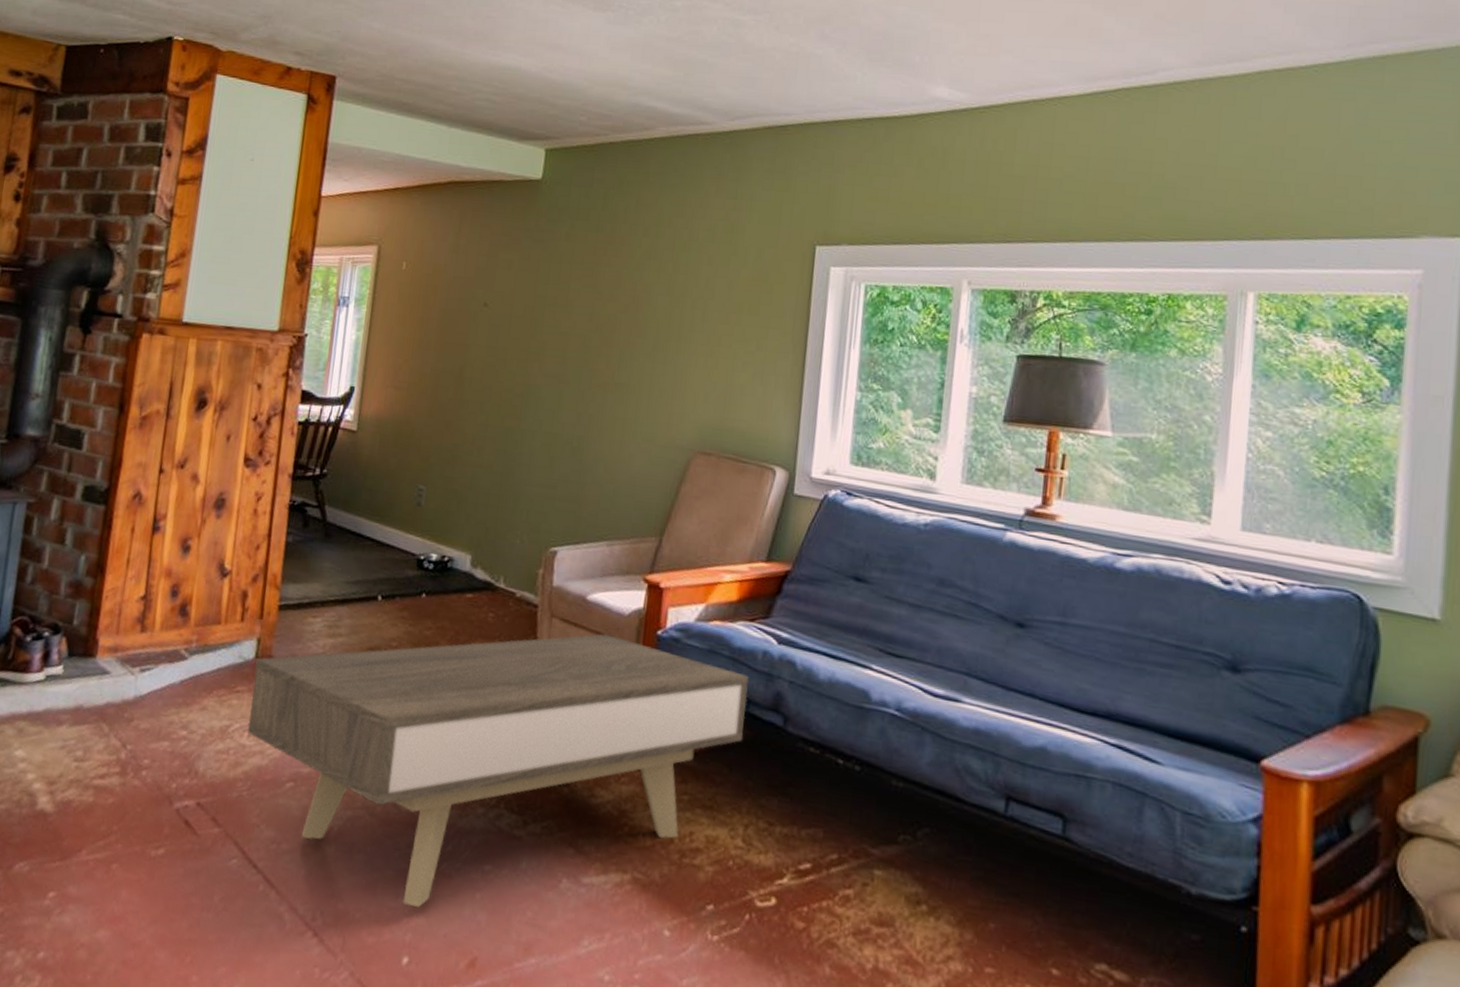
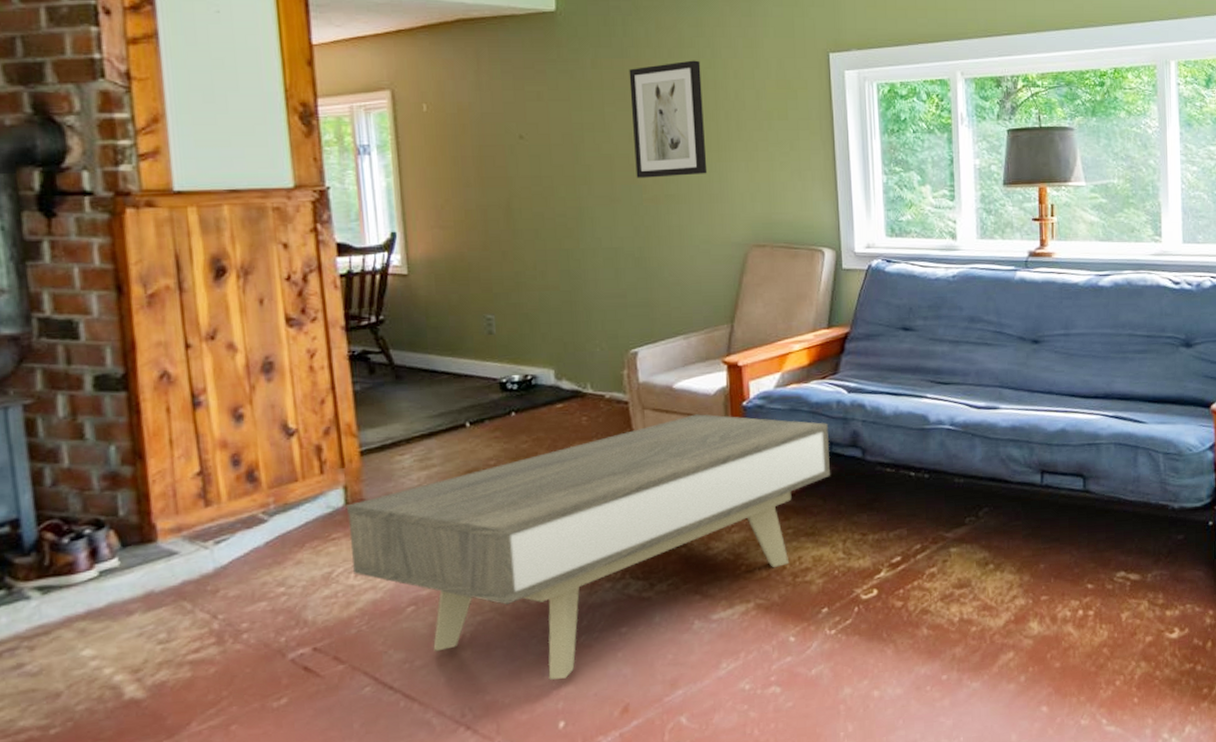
wall art: none [589,241,676,366] -> present [629,60,708,178]

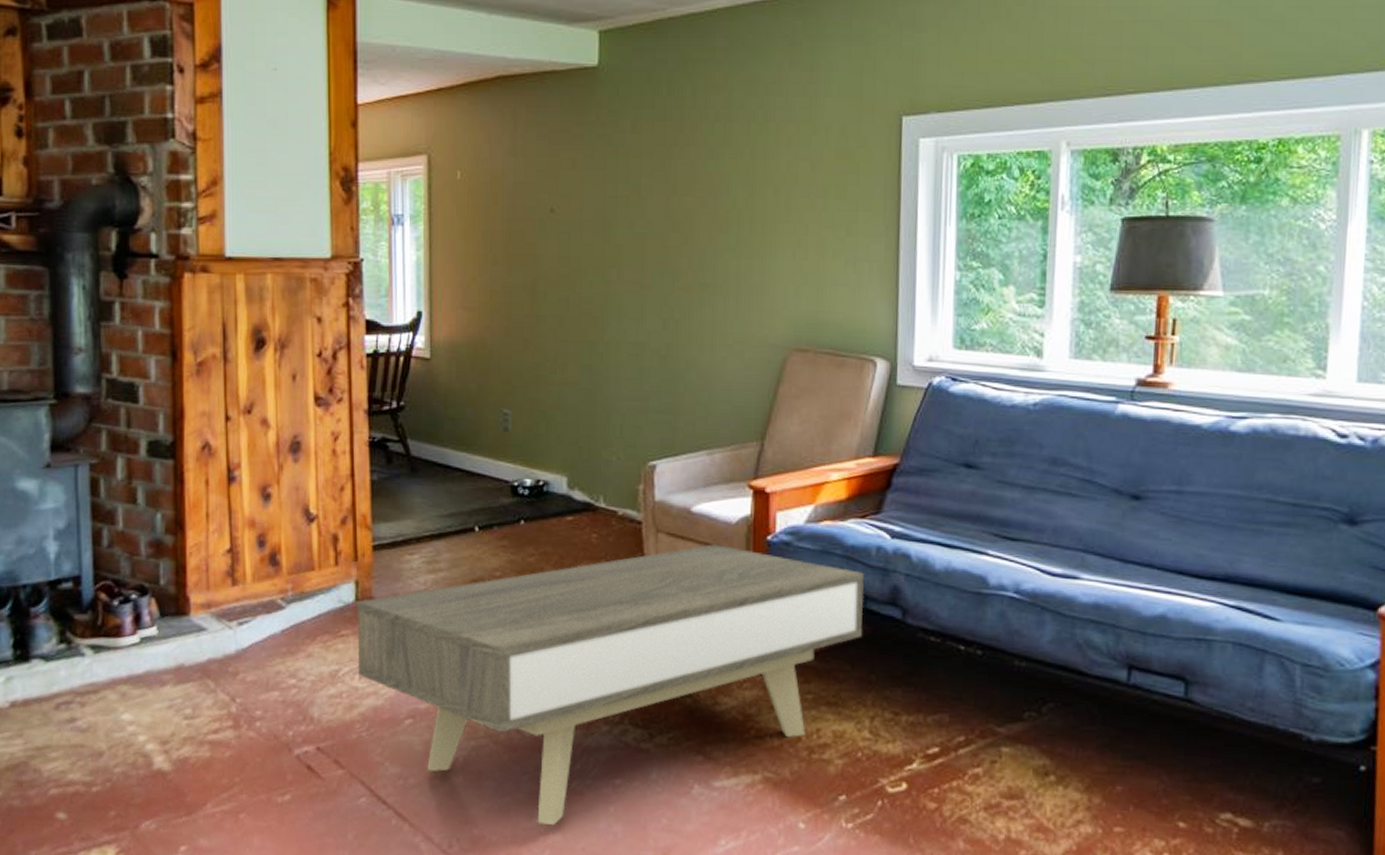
wall art: present [629,60,708,178] -> none [669,124,751,263]

